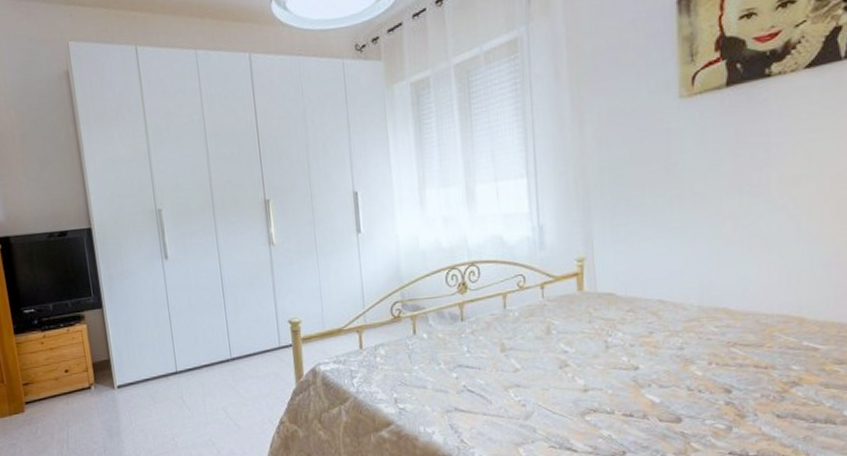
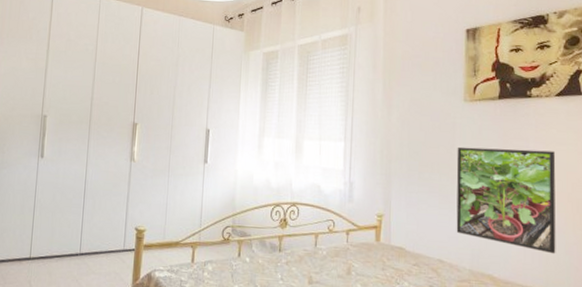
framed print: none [673,142,810,271] -> present [456,146,556,254]

